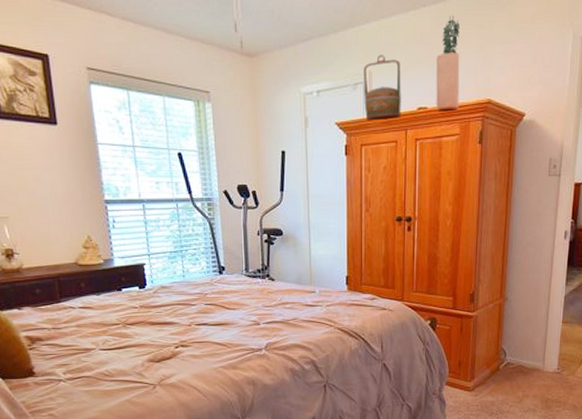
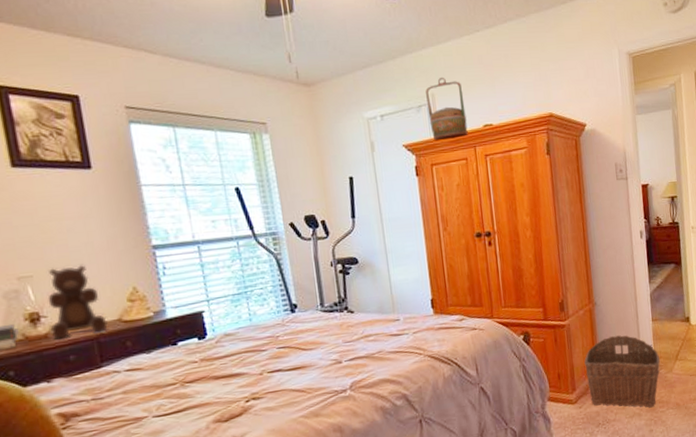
teddy bear: none [20,212,66,274] -> present [48,265,108,340]
vase: present [435,15,460,112] -> none [494,38,523,128]
wicker basket: none [486,333,565,405] -> present [584,335,661,407]

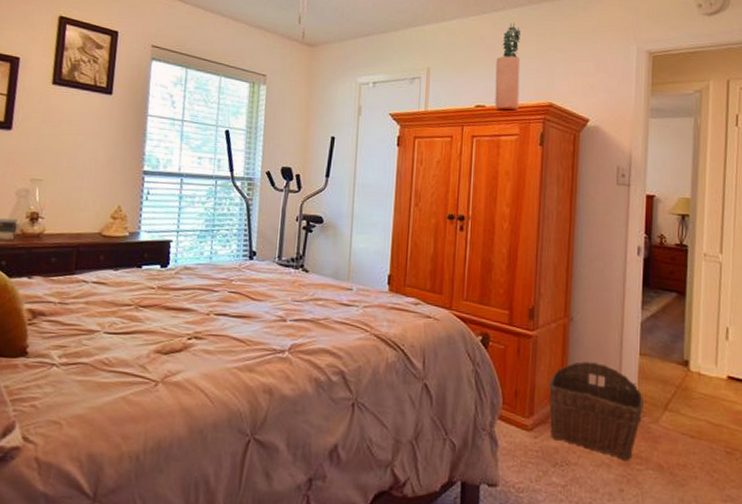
teddy bear: present [48,265,108,340] -> none [43,176,90,242]
decorative basket: present [425,77,468,141] -> none [420,53,460,115]
vase: none [494,38,523,128] -> present [494,22,521,112]

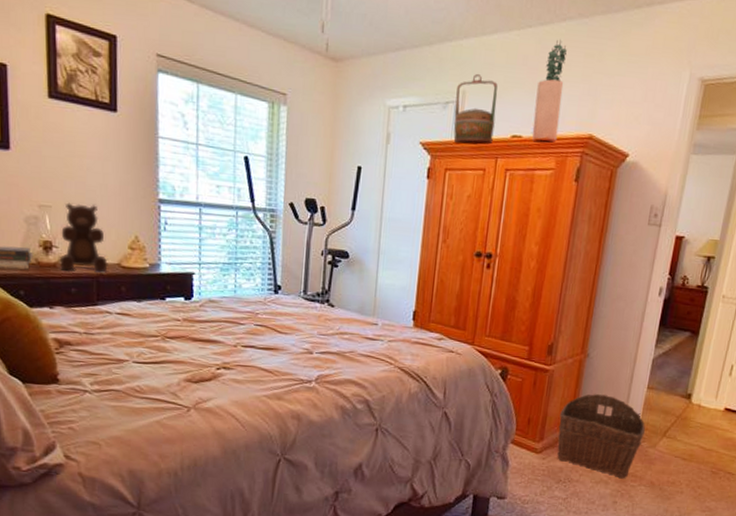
teddy bear: none [43,176,90,242] -> present [59,202,108,273]
decorative basket: none [420,53,460,115] -> present [453,73,498,145]

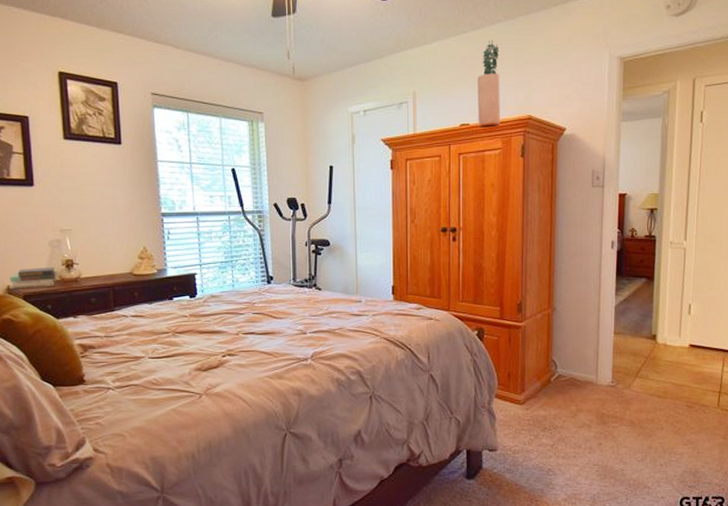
teddy bear: present [59,202,108,273] -> none [80,224,122,284]
decorative basket: present [453,73,498,145] -> none [408,76,444,137]
wicker basket: present [557,394,646,478] -> none [537,344,619,420]

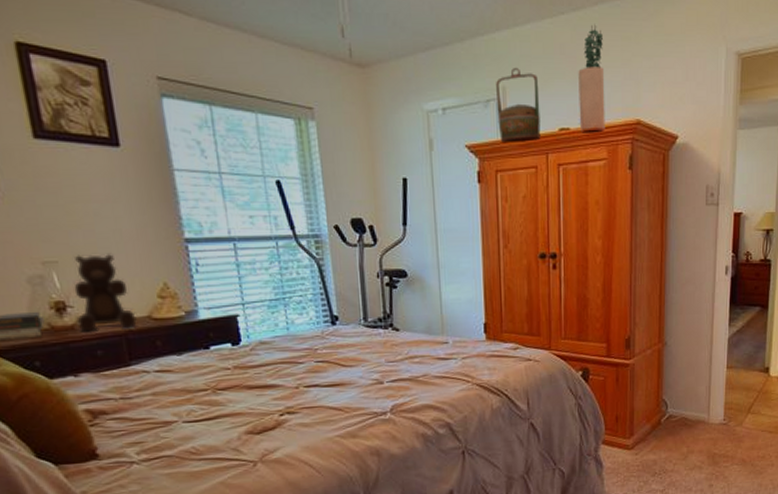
teddy bear: none [80,224,122,284] -> present [74,254,137,332]
decorative basket: none [408,76,444,137] -> present [496,67,541,144]

